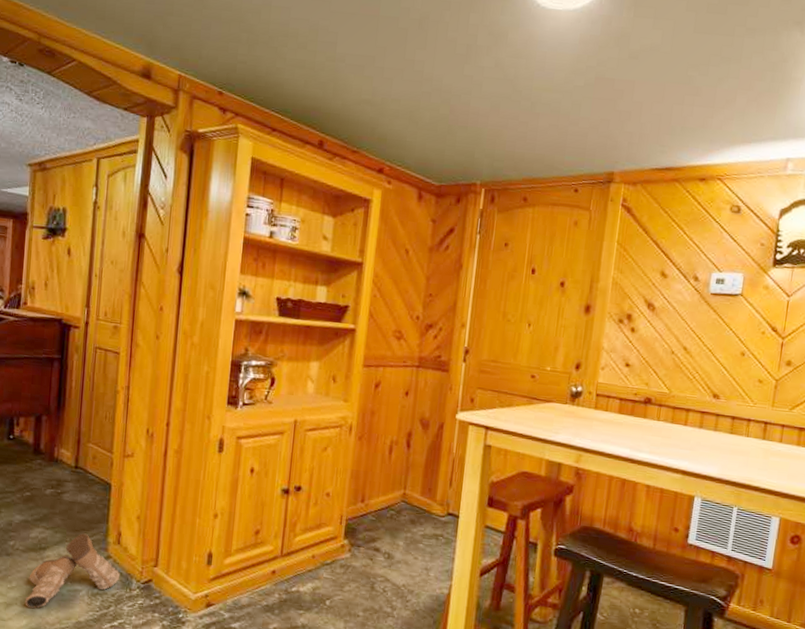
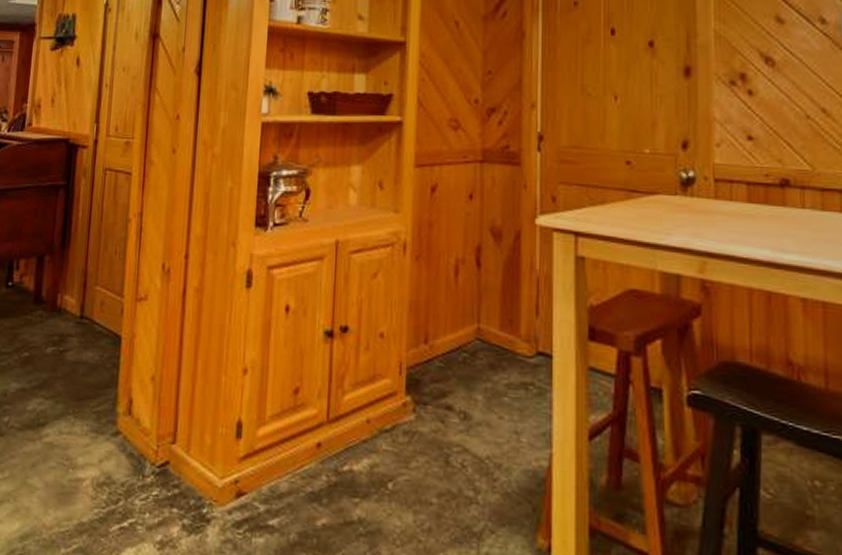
boots: present [25,533,121,608] -> none [18,402,132,506]

